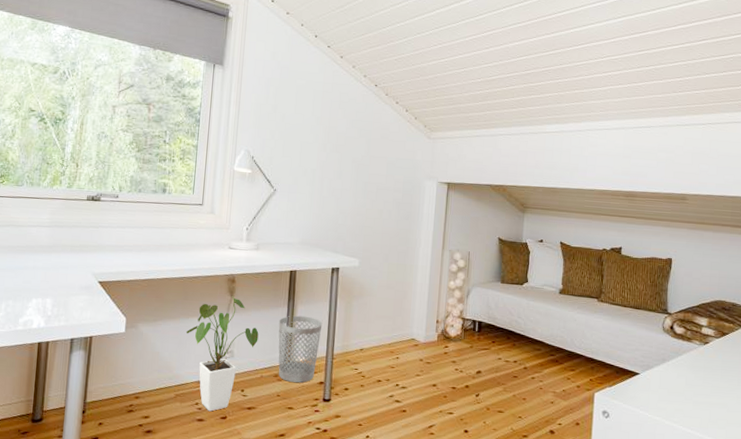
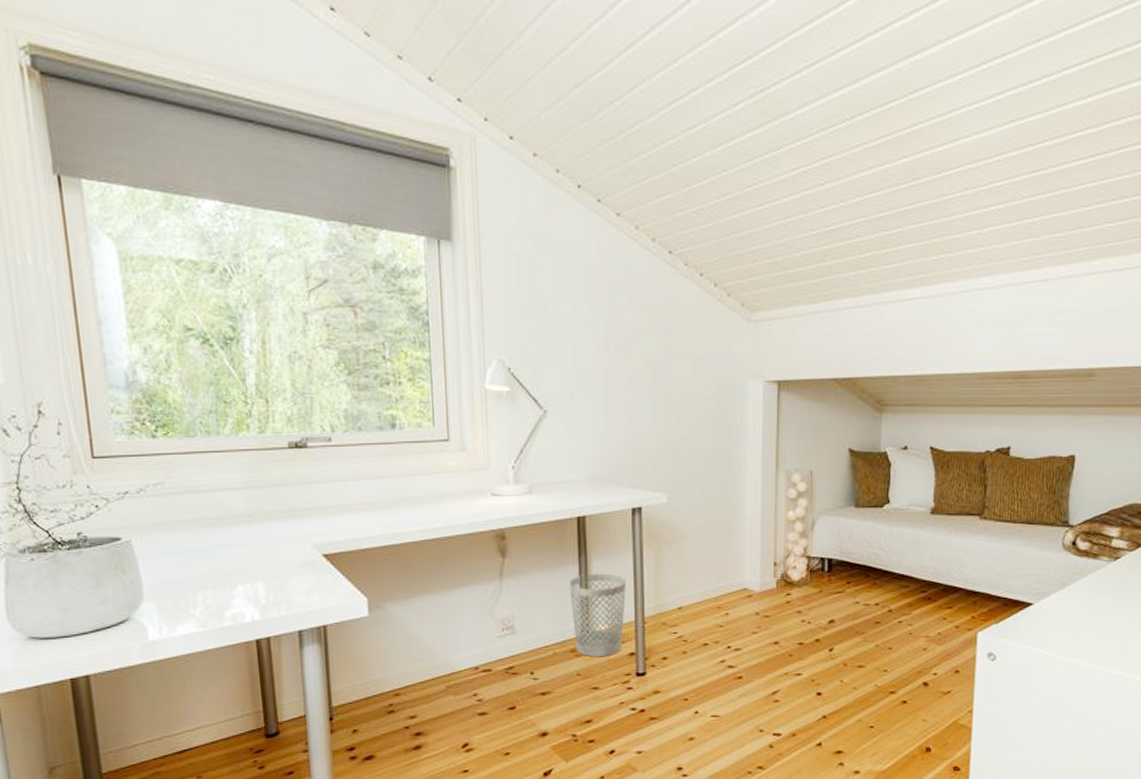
house plant: present [186,296,259,412] -> none [449,557,545,702]

